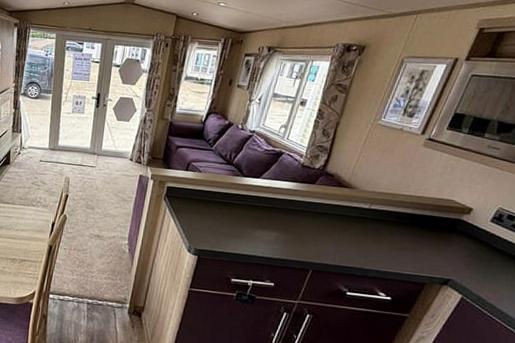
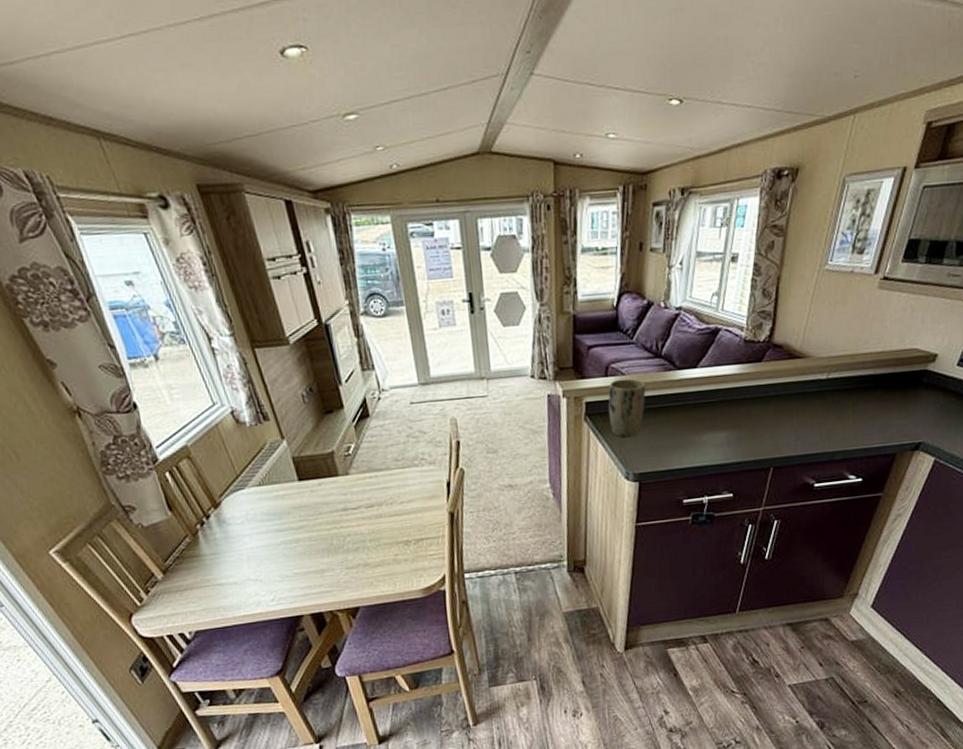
plant pot: none [183,174,216,220] -> present [608,378,646,438]

